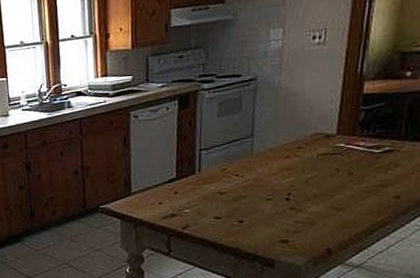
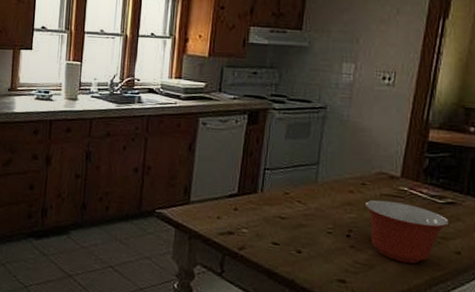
mixing bowl: none [301,159,387,215] -> present [364,200,449,264]

